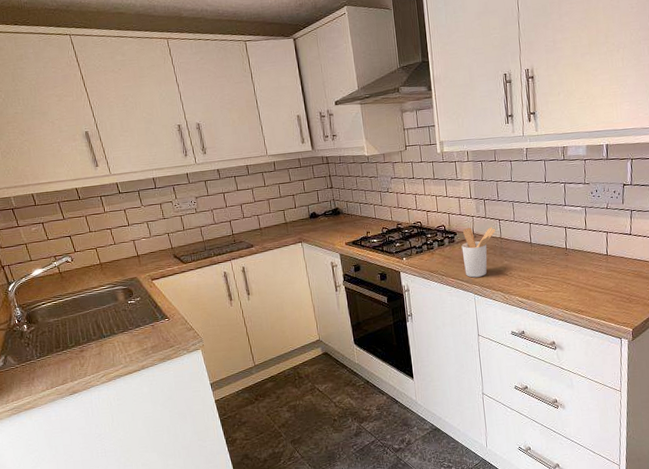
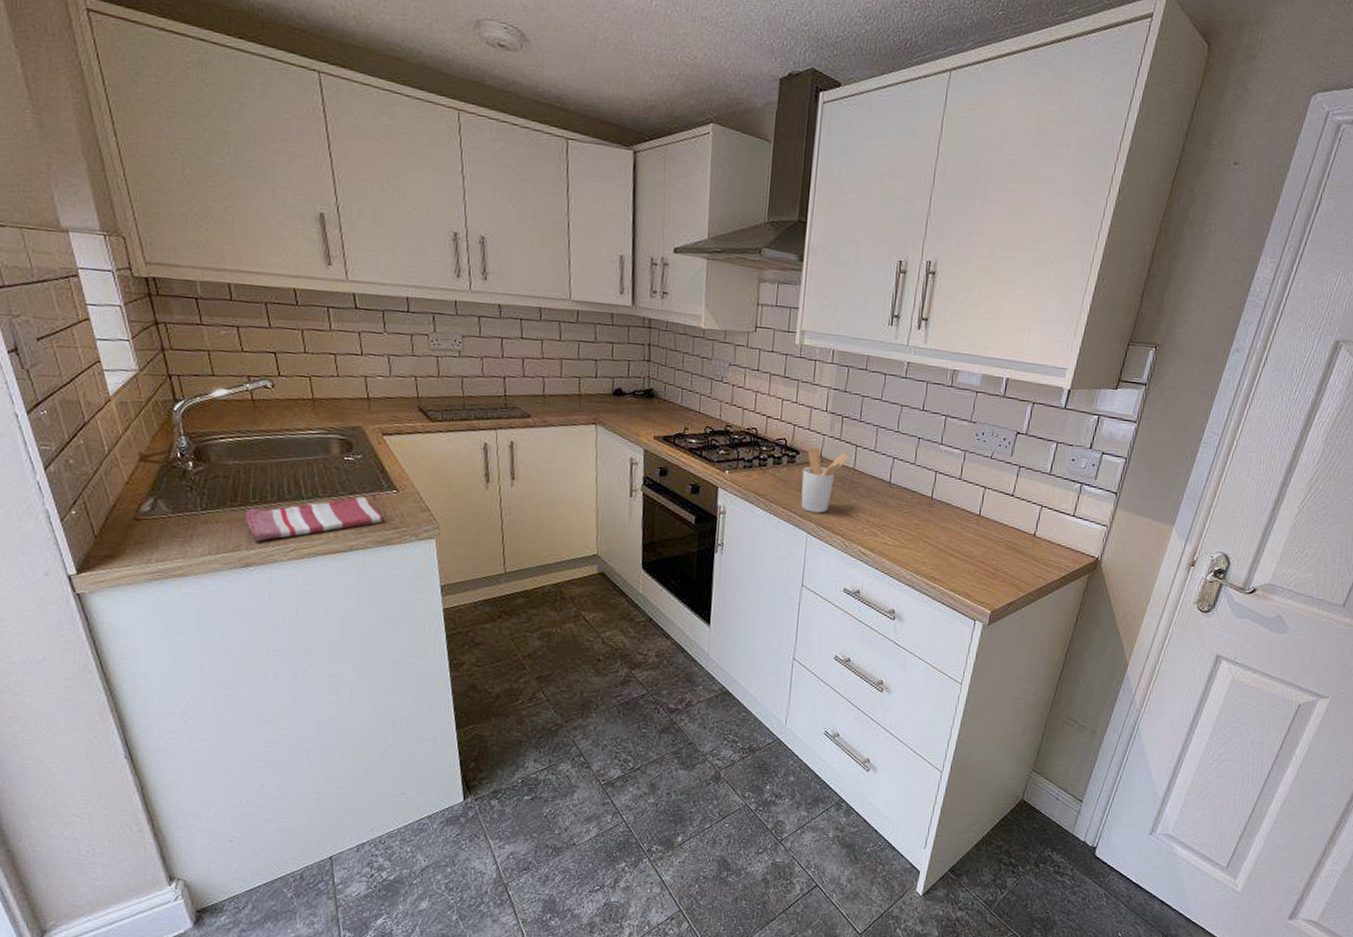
dish towel: none [67,328,164,374] -> present [246,496,386,542]

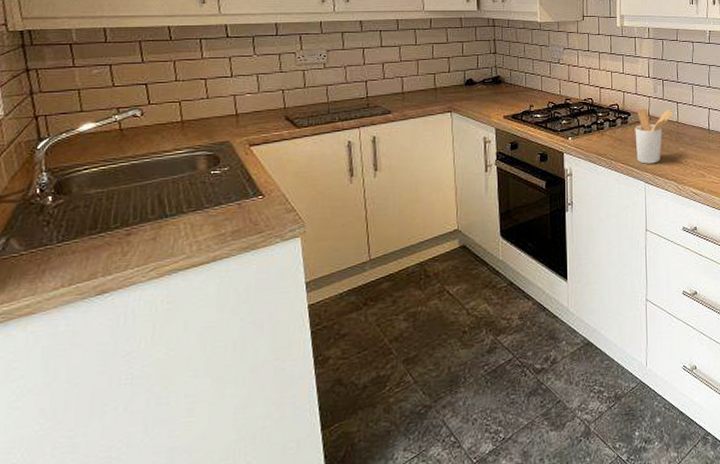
dish towel: present [246,496,386,542] -> none [105,206,251,266]

